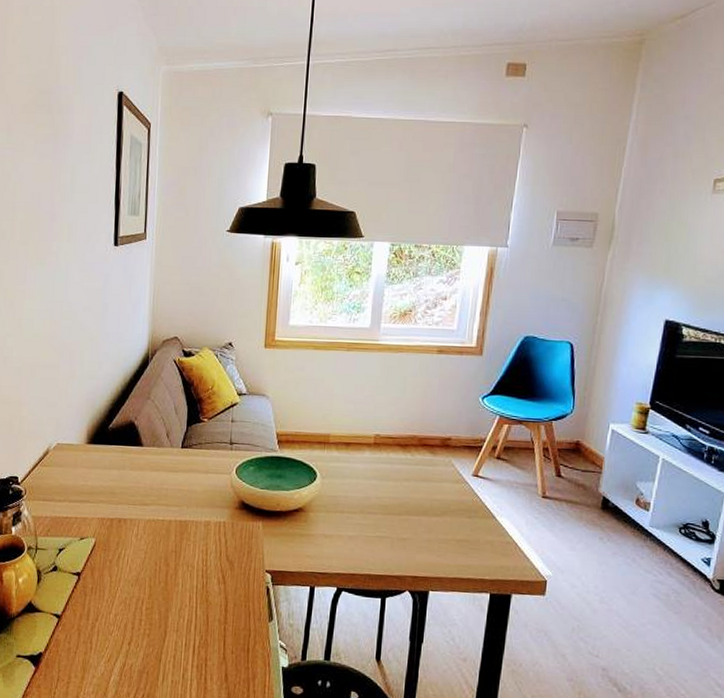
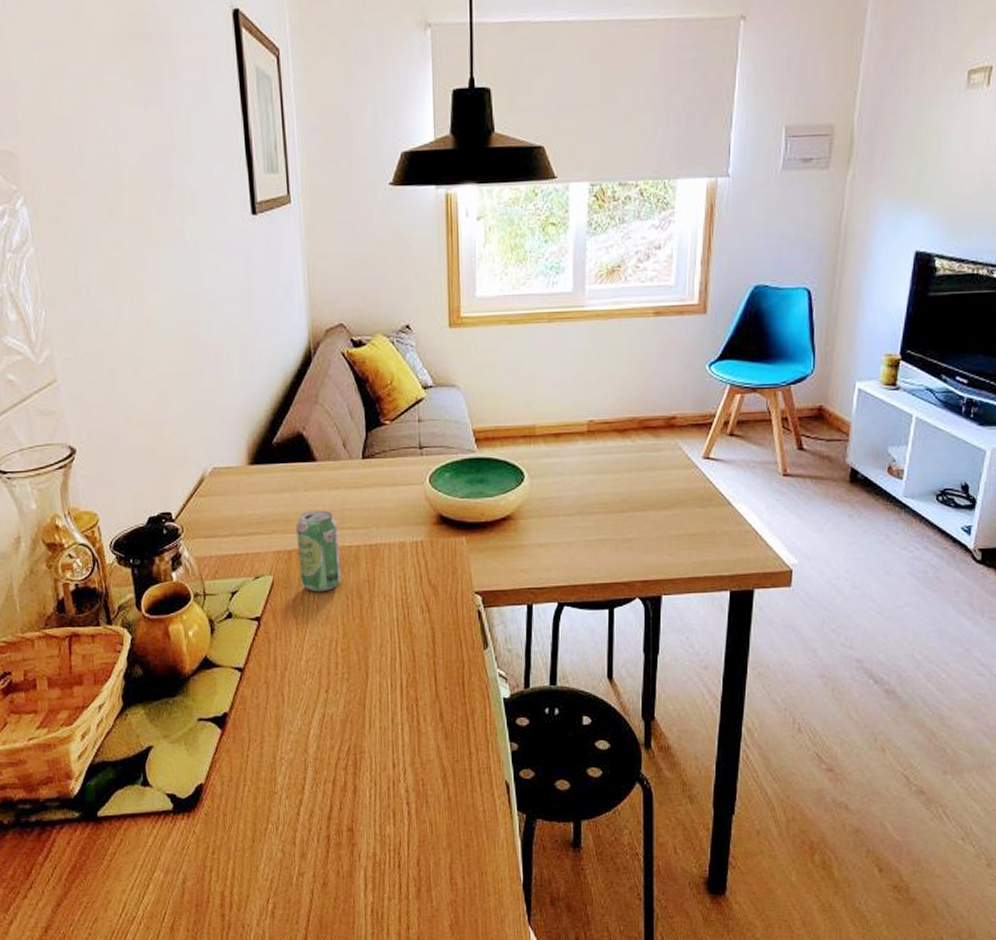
beverage can: none [118,487,155,557] -> present [296,510,342,592]

